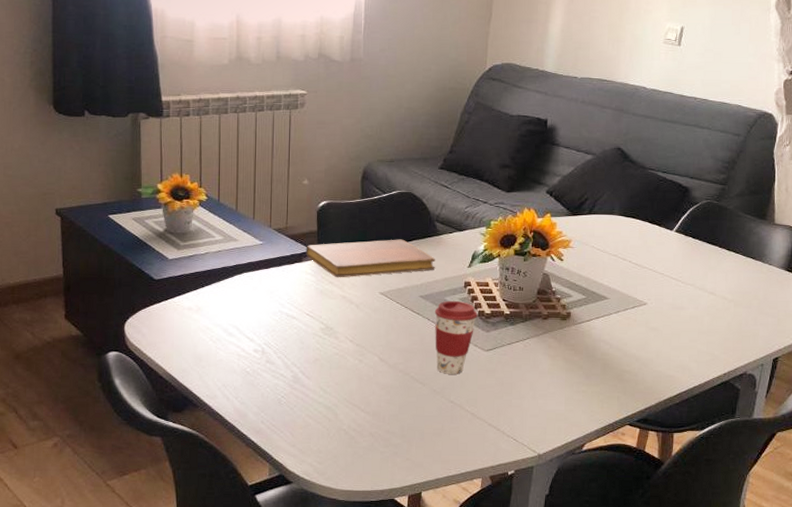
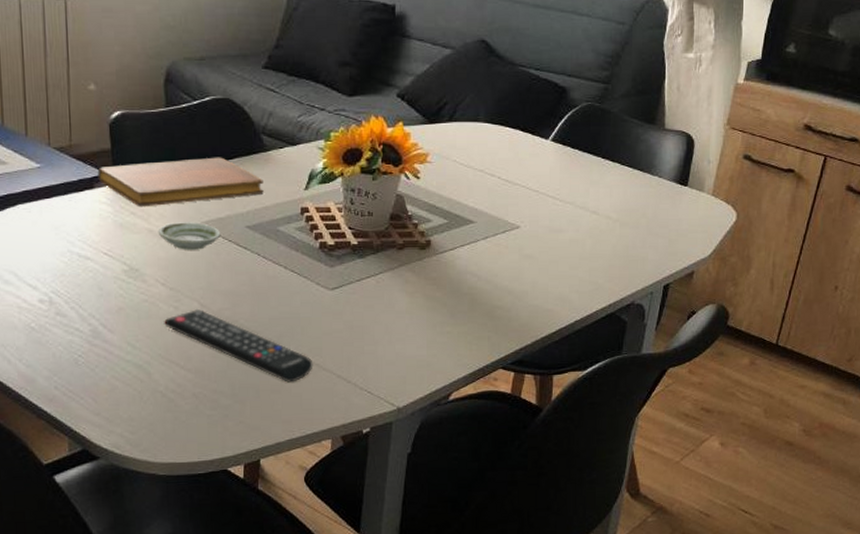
saucer: none [349,291,399,314] -> present [158,222,221,250]
remote control: none [350,362,469,428] -> present [164,308,313,383]
coffee cup: present [434,300,478,374] -> none [265,230,319,320]

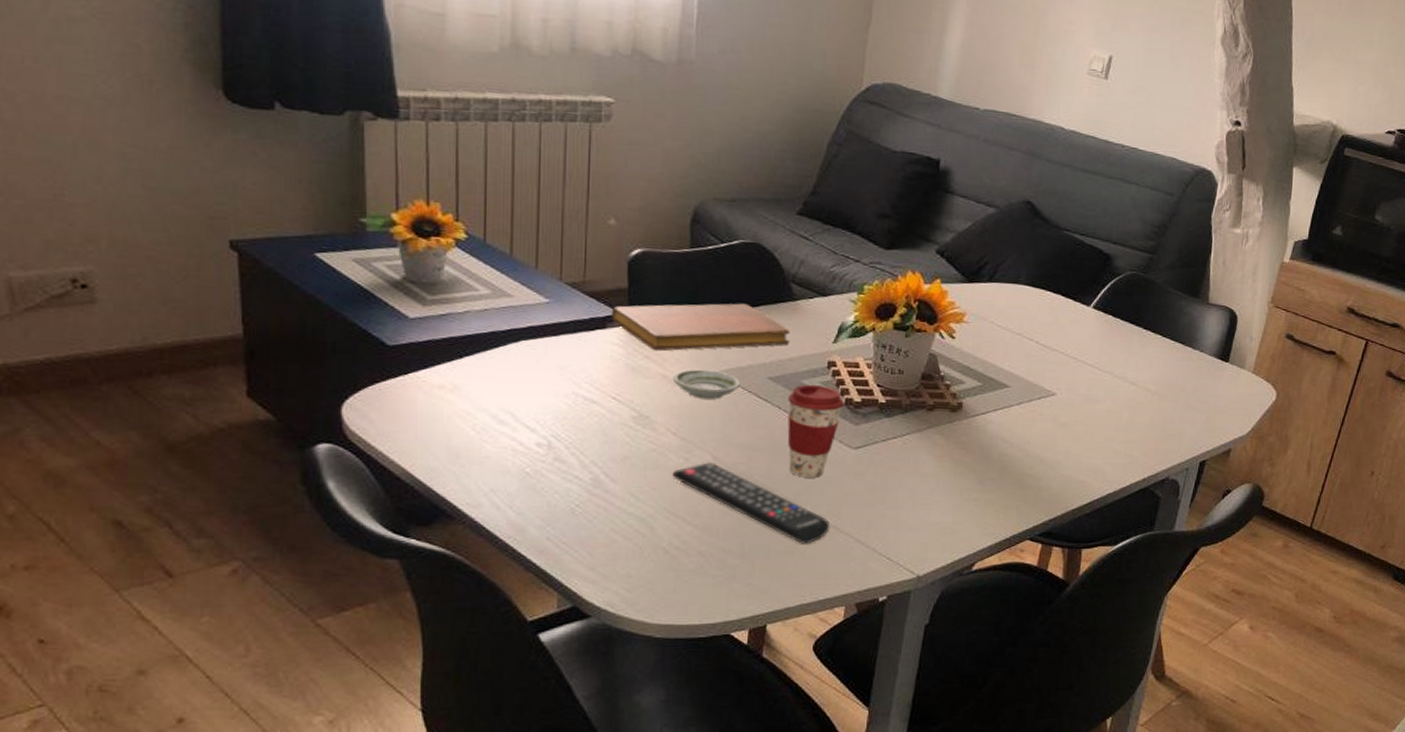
coffee cup: none [265,230,319,320] -> present [787,384,844,478]

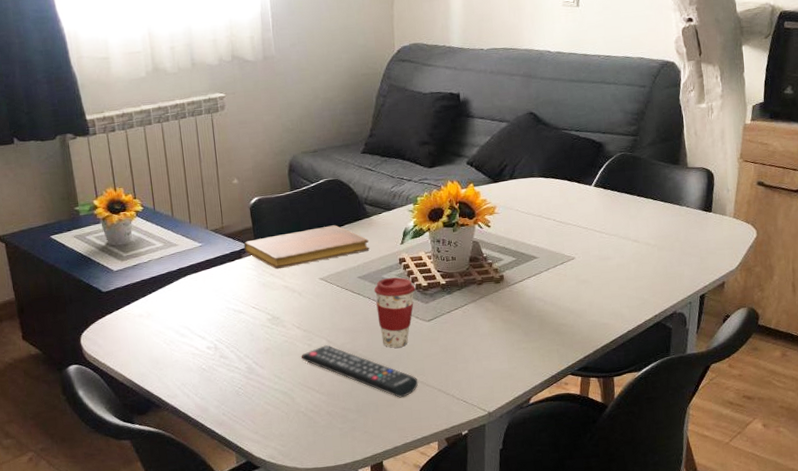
saucer: present [672,369,741,400] -> none [291,277,340,300]

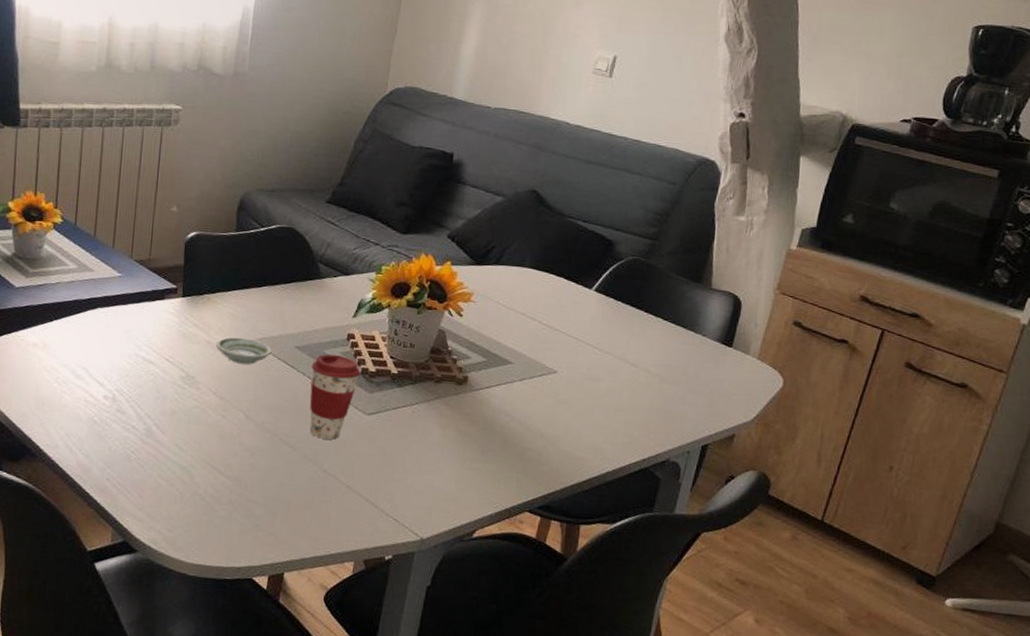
notebook: present [243,225,370,270] -> none [169,280,316,321]
saucer: none [291,277,340,300] -> present [215,336,272,365]
remote control: present [301,344,419,398] -> none [211,419,344,501]

